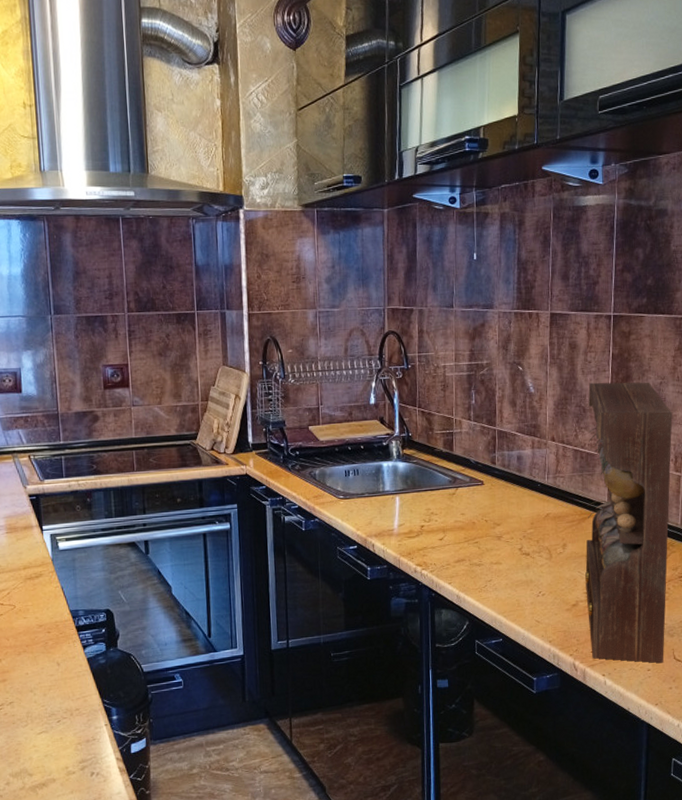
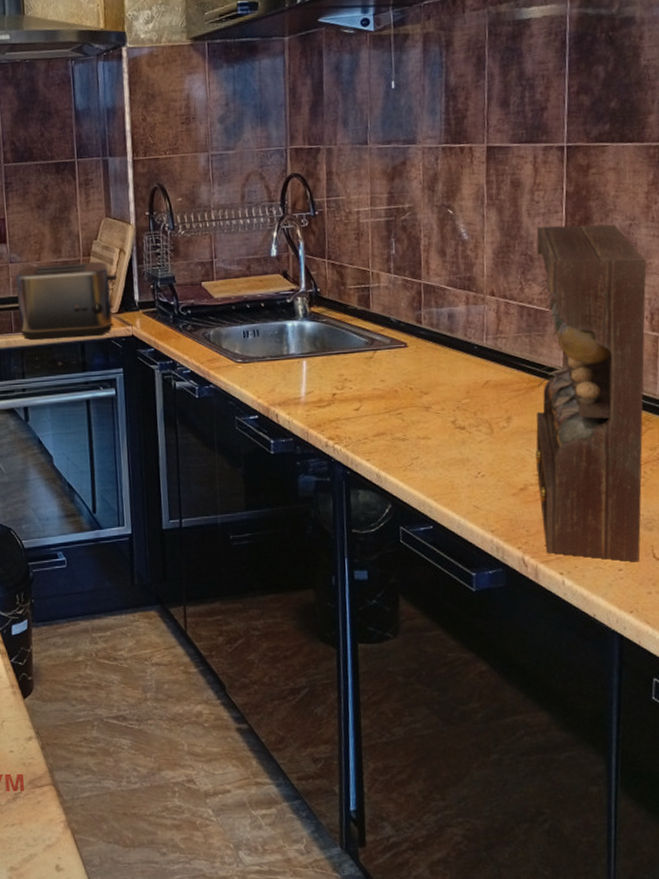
toaster: none [137,405,233,478] -> present [15,261,118,340]

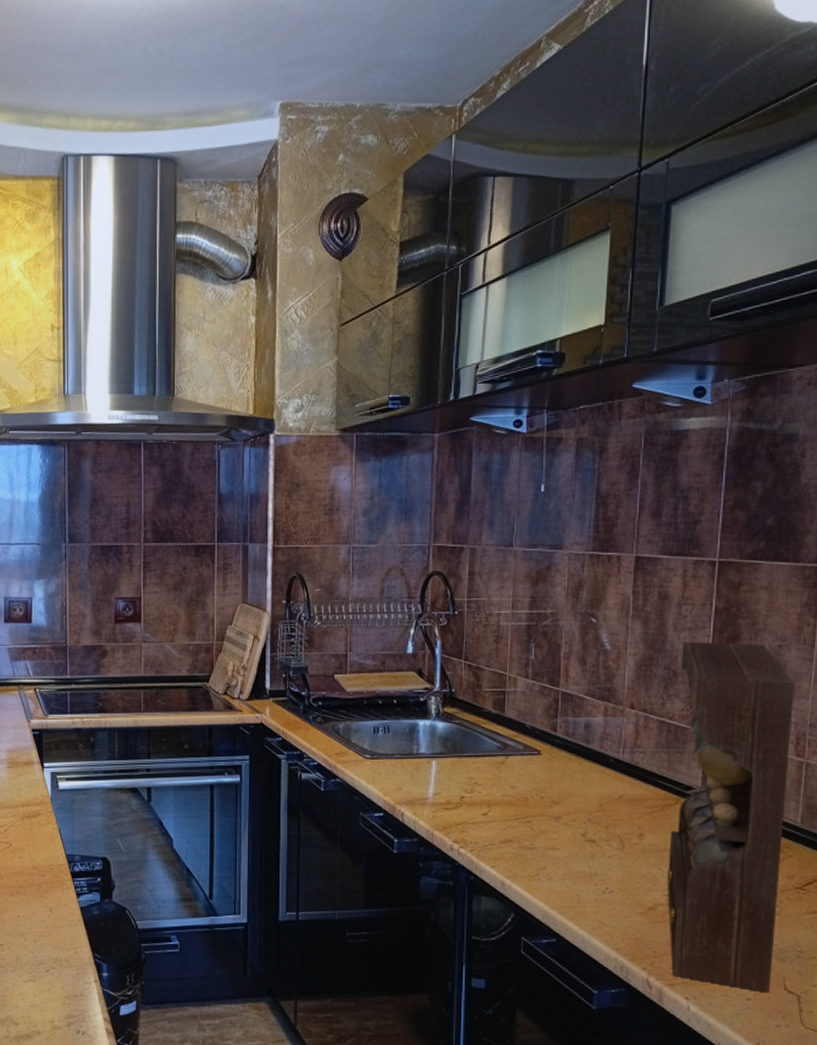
toaster: present [15,261,118,340] -> none [147,646,250,721]

